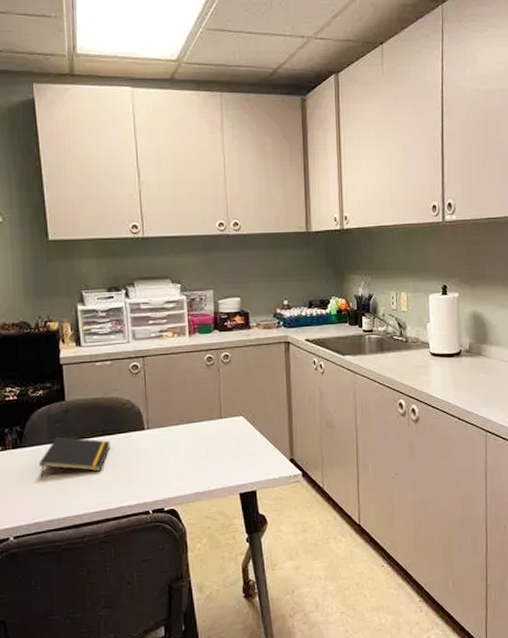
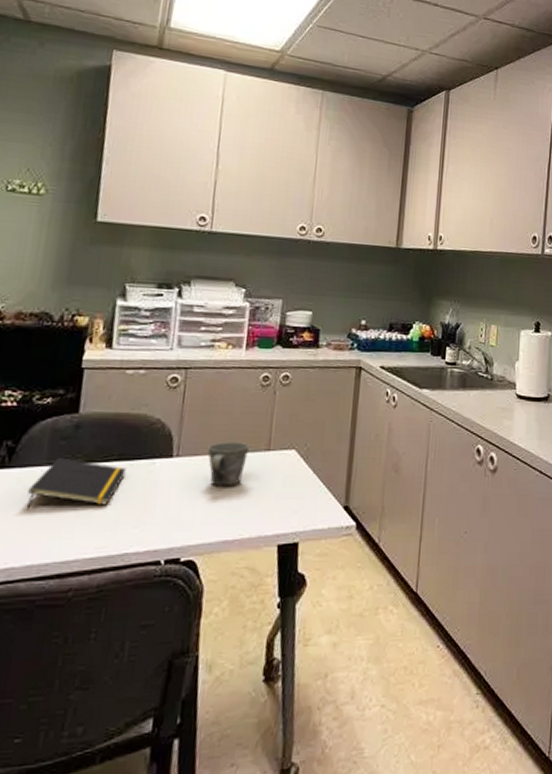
mug: none [171,413,205,451] -> present [208,442,250,487]

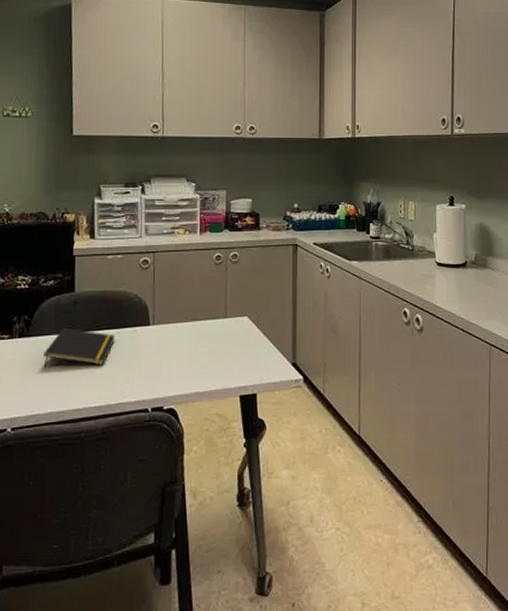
mug: present [208,442,250,487] -> none [177,312,211,348]

